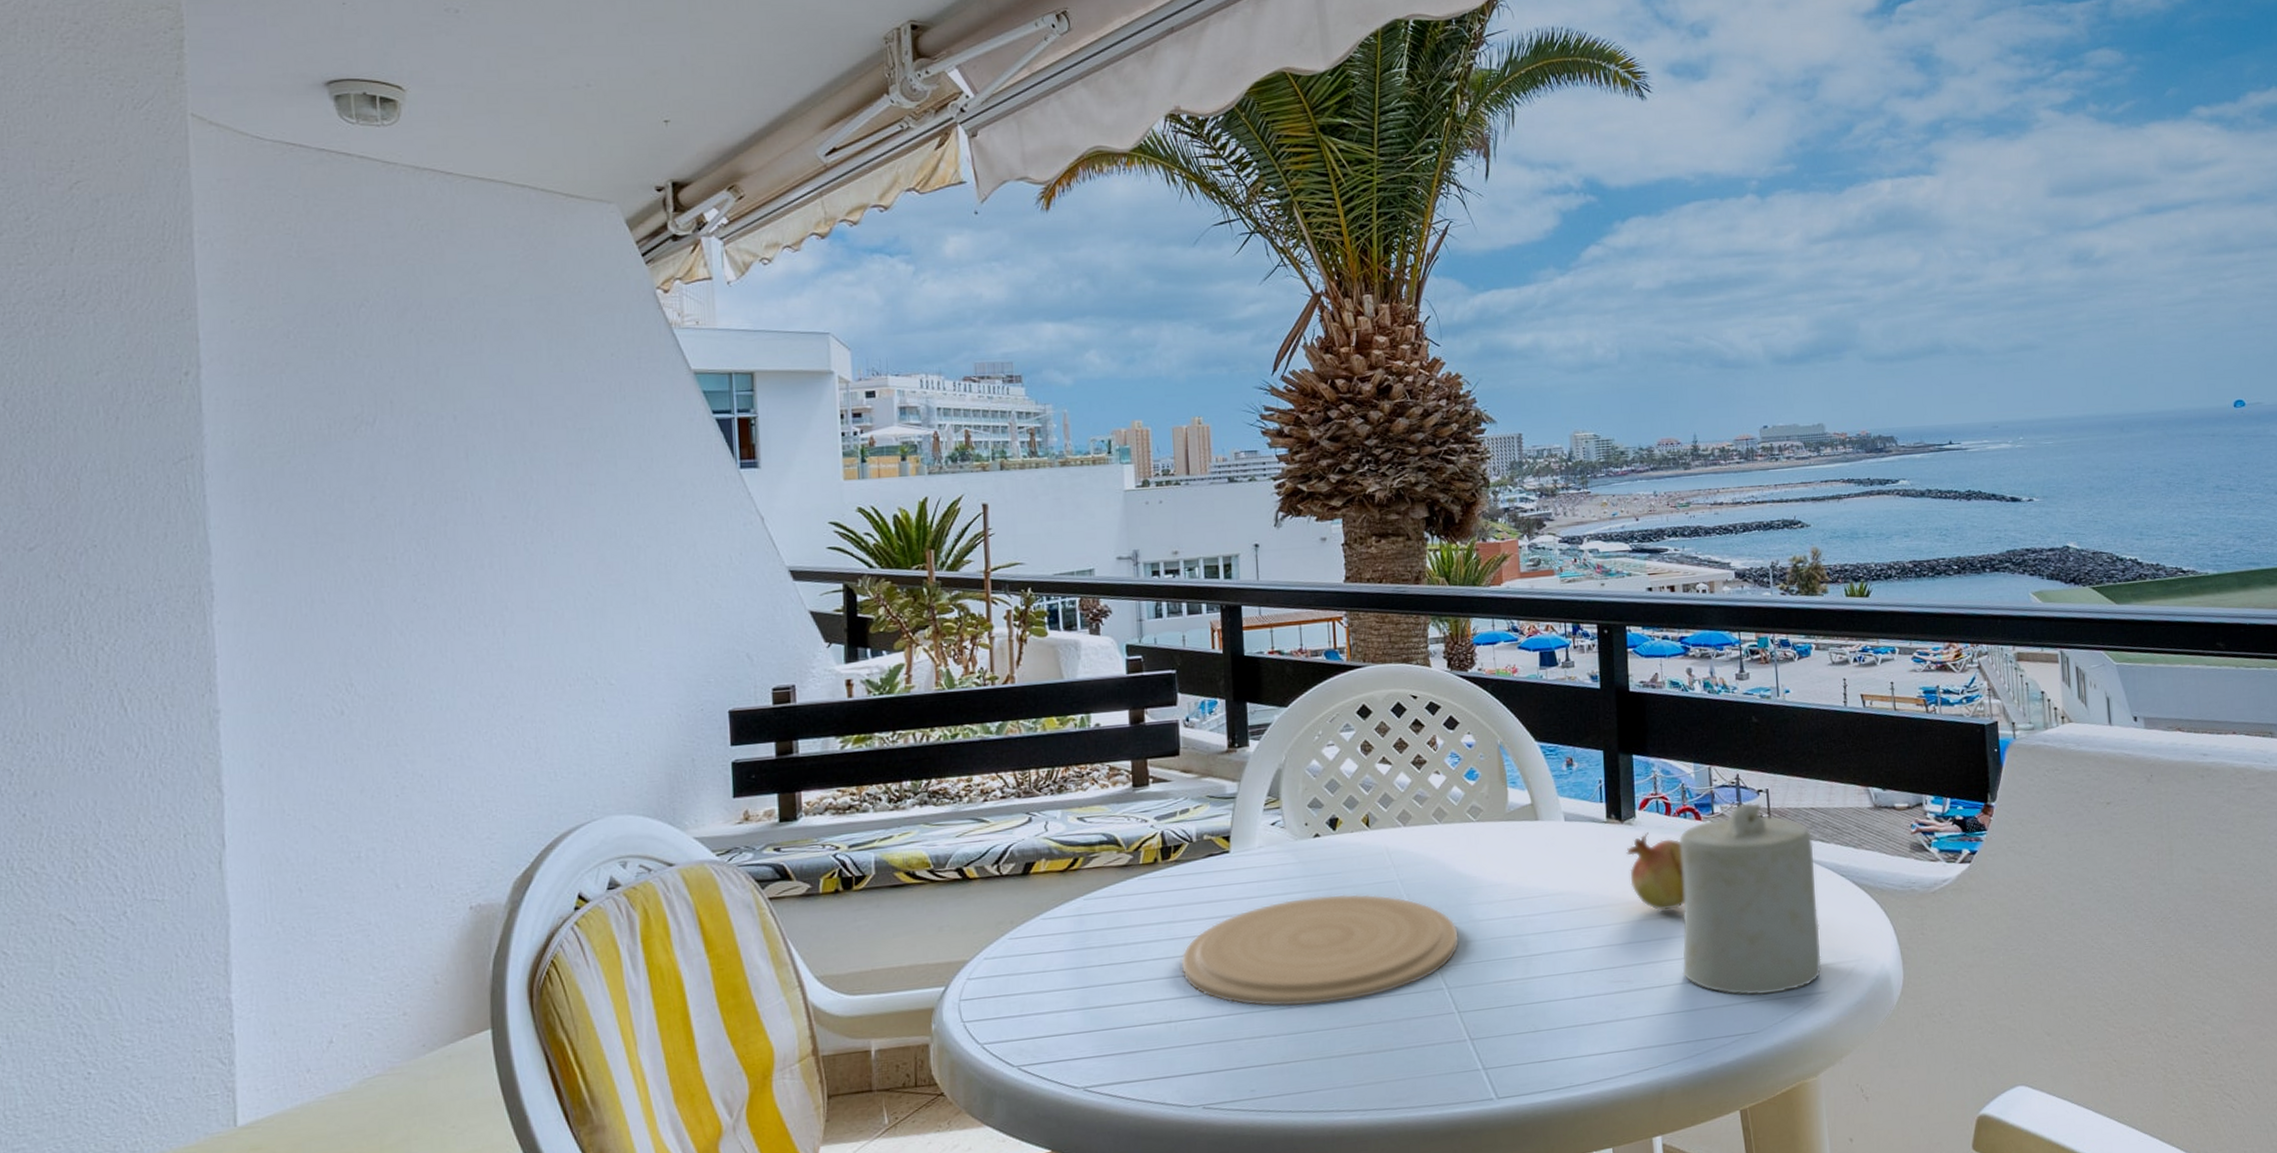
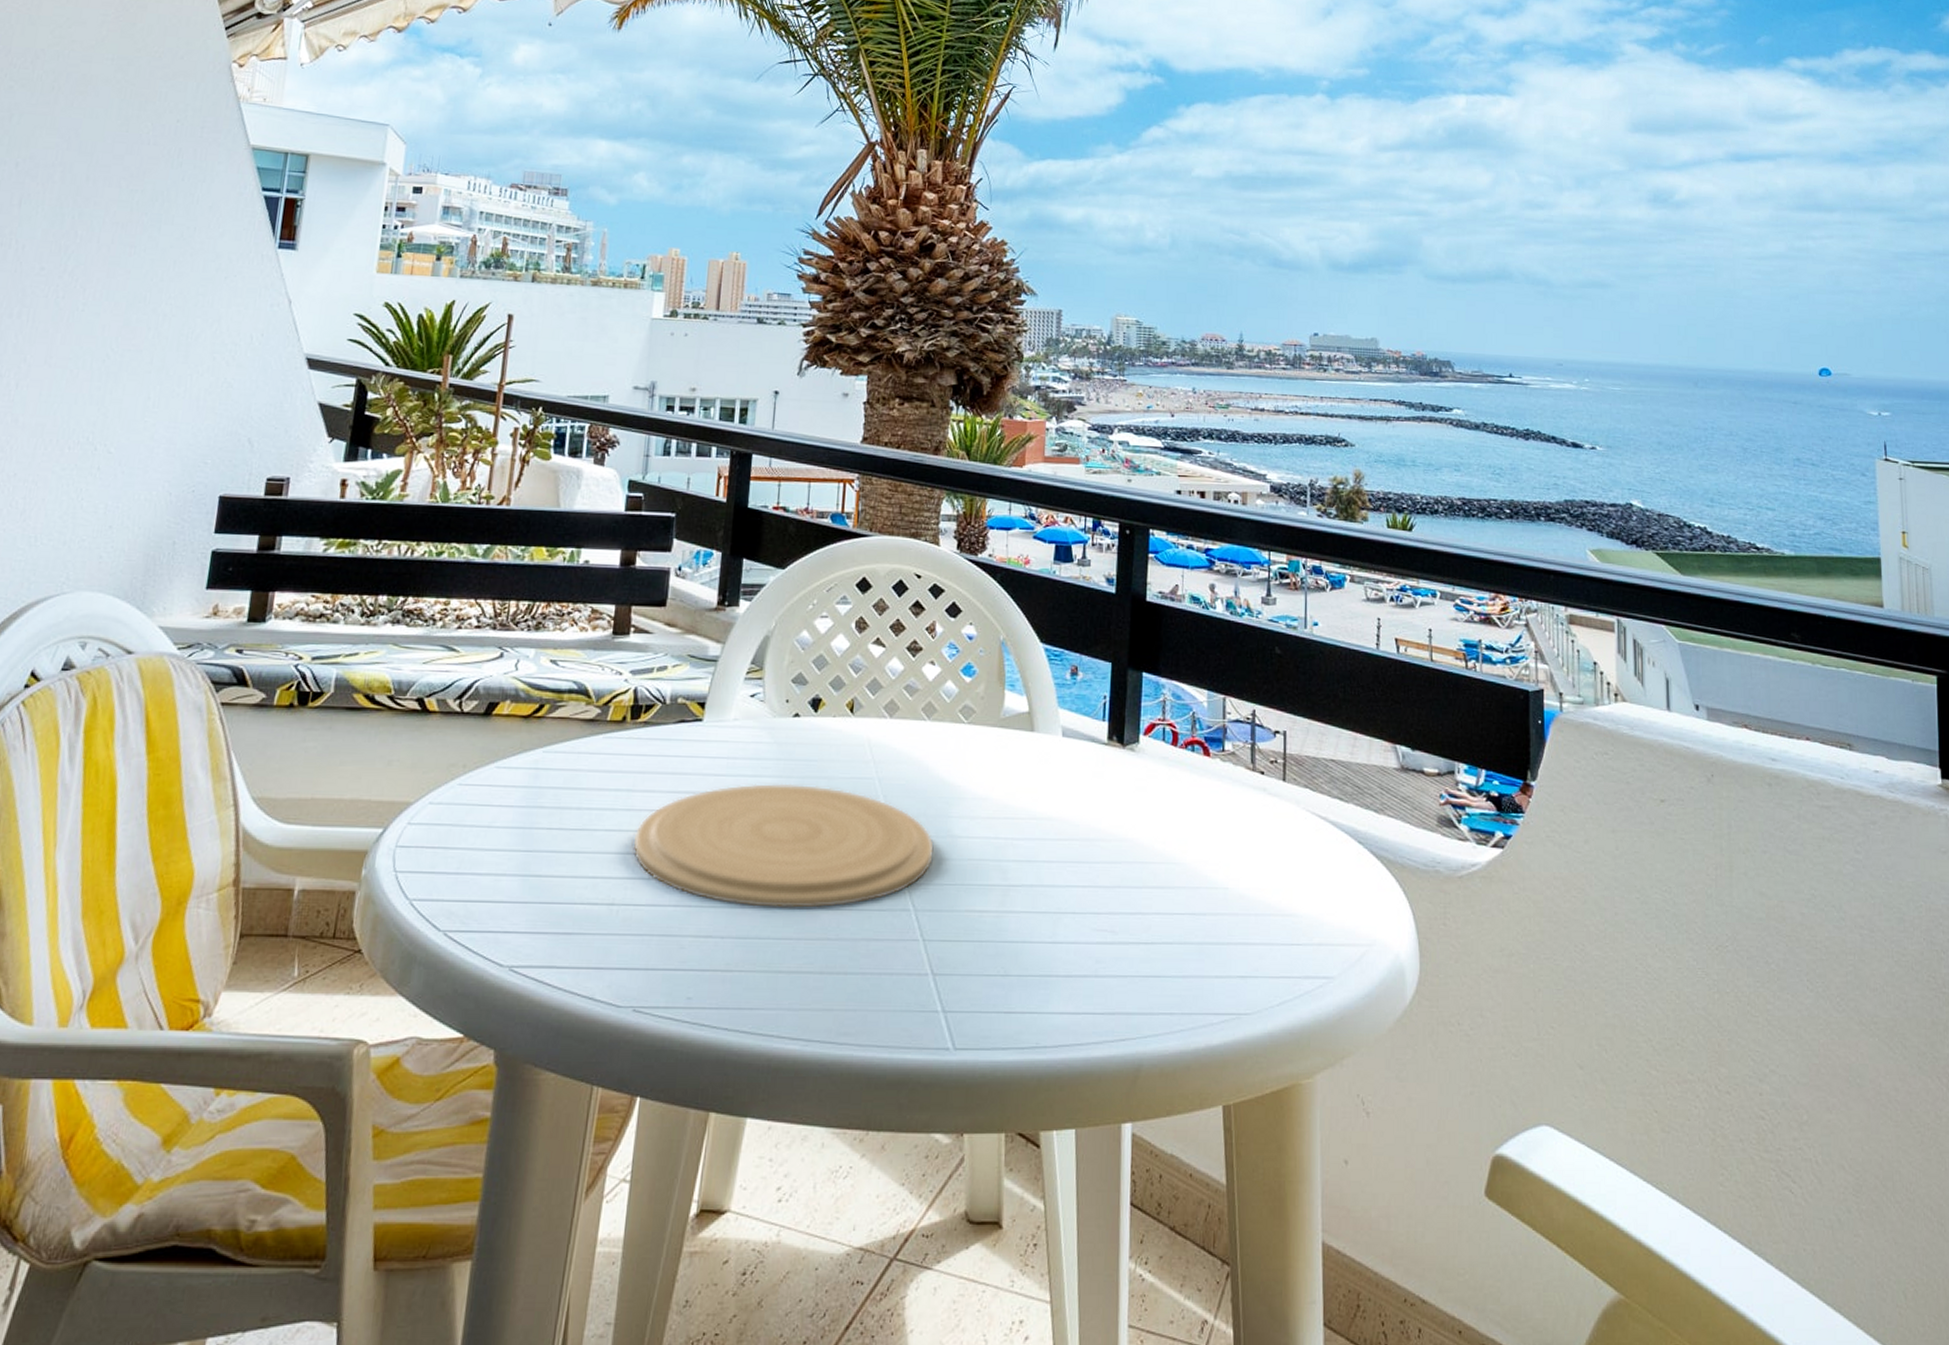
fruit: present [1626,832,1686,911] -> none [1125,762,1186,855]
candle: present [1678,803,1821,995] -> none [1173,744,1331,971]

